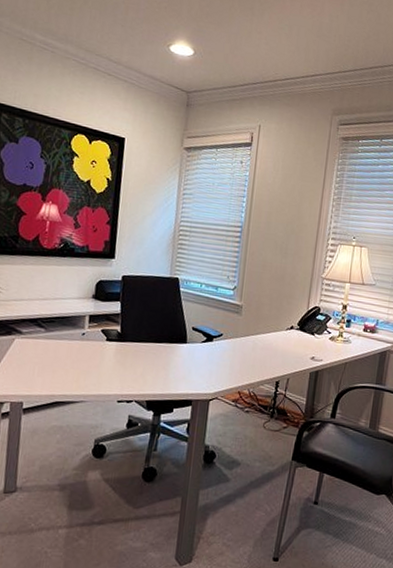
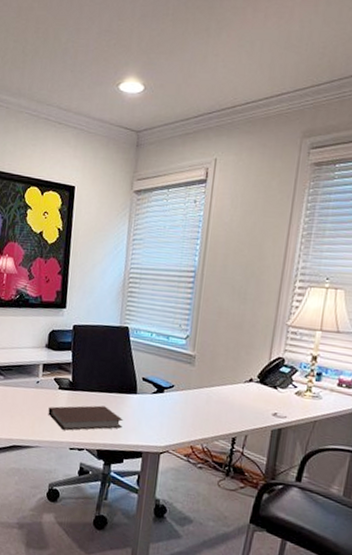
notebook: none [94,356,173,383] -> present [48,405,123,431]

